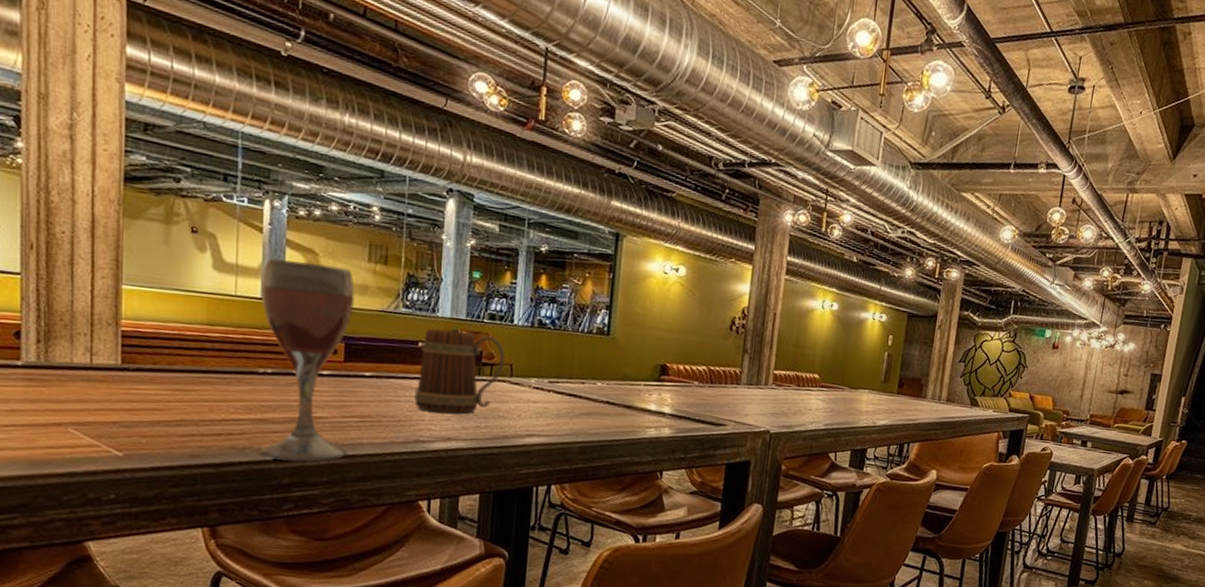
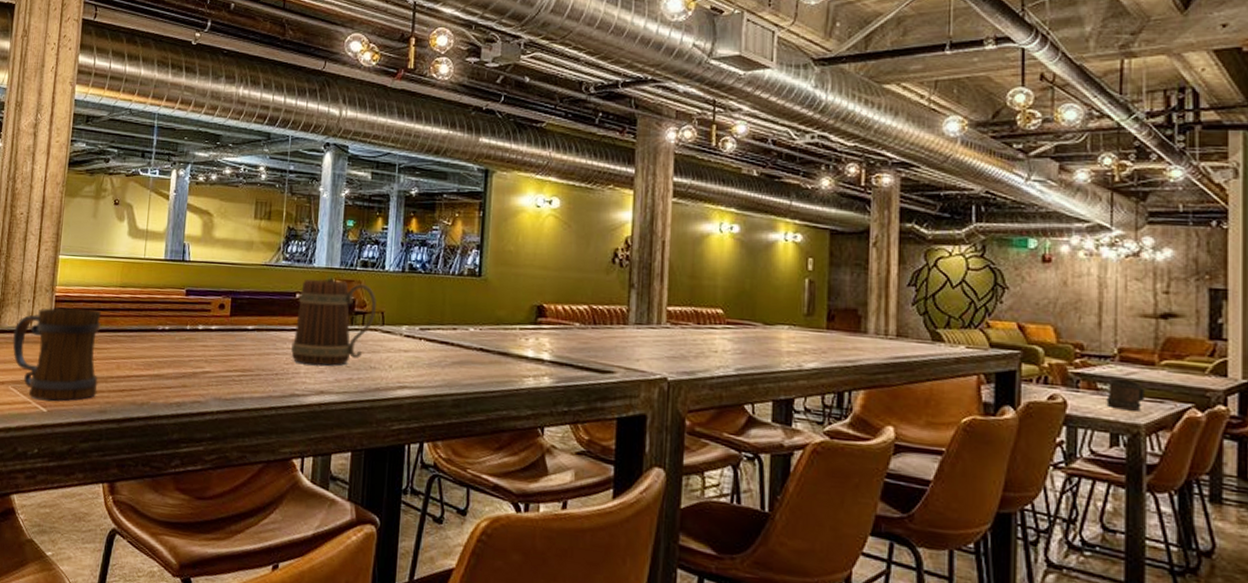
beer mug: none [66,343,187,445] -> present [12,307,102,401]
cup: present [258,258,356,462] -> none [154,222,242,418]
beer mug: none [1077,436,1102,460] -> present [1106,378,1146,411]

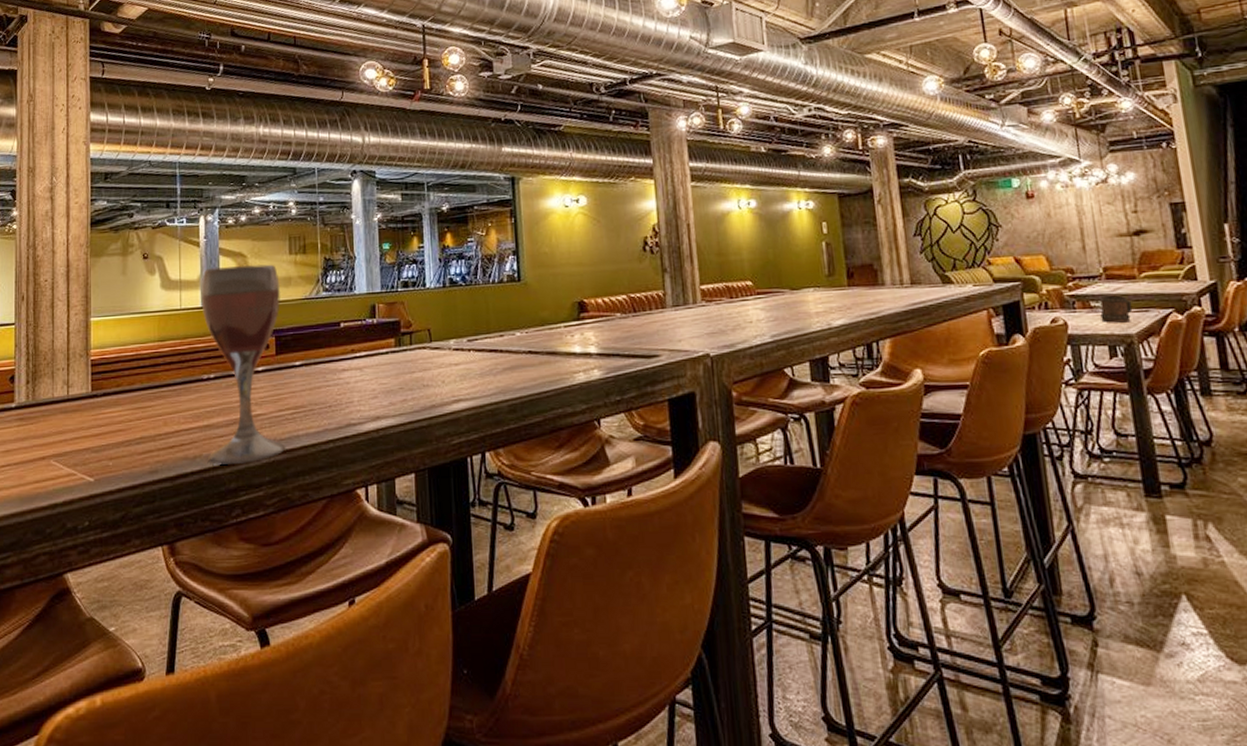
beer mug: present [12,307,102,401] -> none [49,368,146,469]
cup: none [154,222,242,418] -> present [201,264,286,465]
beer mug: present [291,279,378,366] -> none [342,304,423,393]

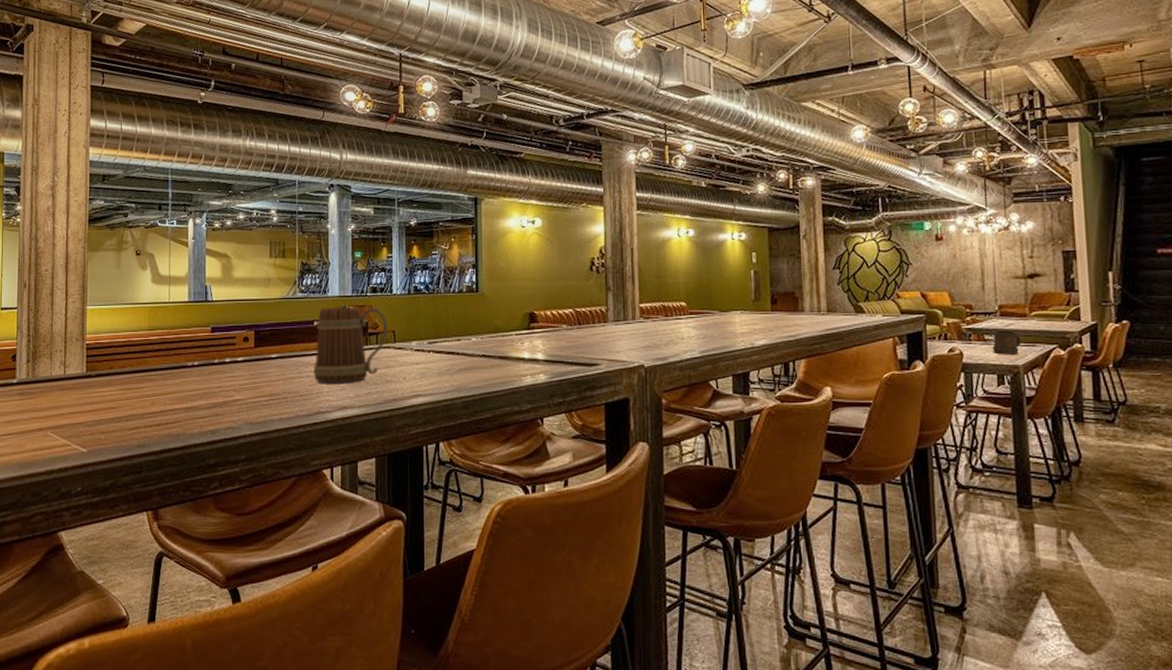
cup: present [201,264,286,465] -> none [188,265,261,442]
beer mug: none [342,304,423,393] -> present [314,307,388,385]

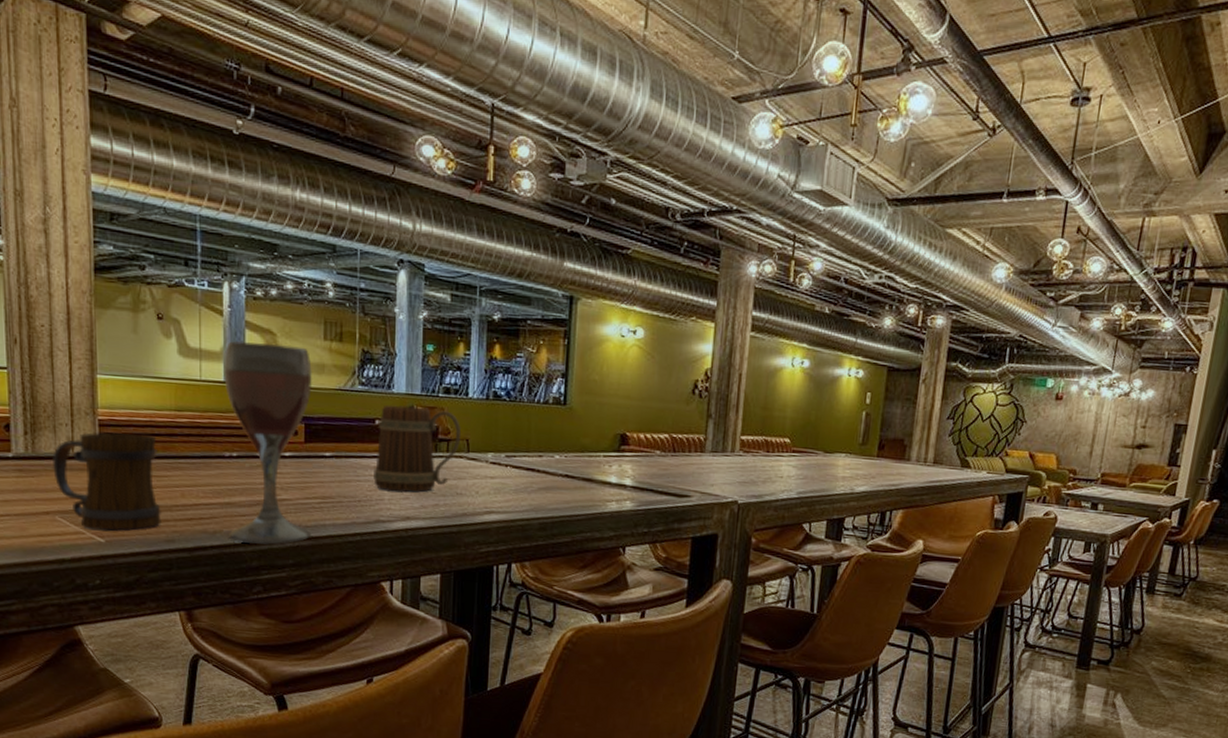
beer mug: none [47,353,134,441] -> present [51,432,161,531]
cup: none [188,265,261,442] -> present [224,341,313,545]
beer mug: present [992,330,1022,355] -> none [1086,498,1116,524]

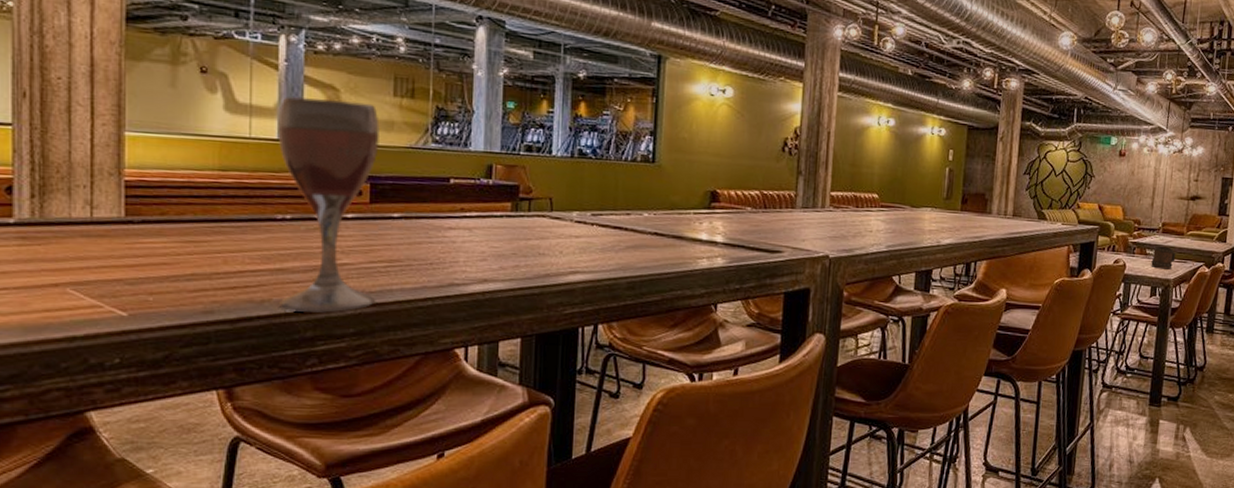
beer mug: present [51,432,161,531] -> none [64,194,198,302]
beer mug: present [373,405,462,492] -> none [447,163,545,254]
beer mug: none [1086,498,1116,524] -> present [1151,246,1176,270]

